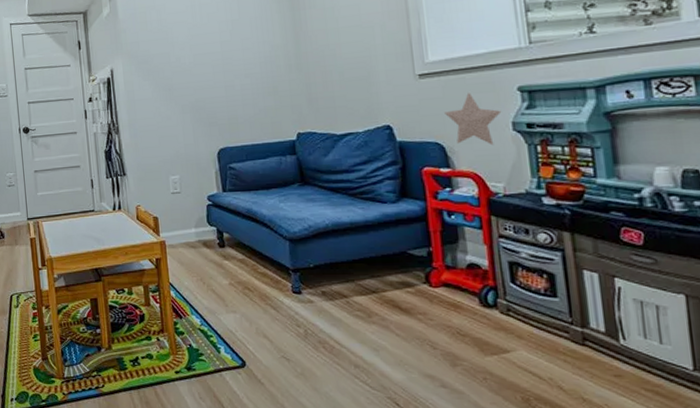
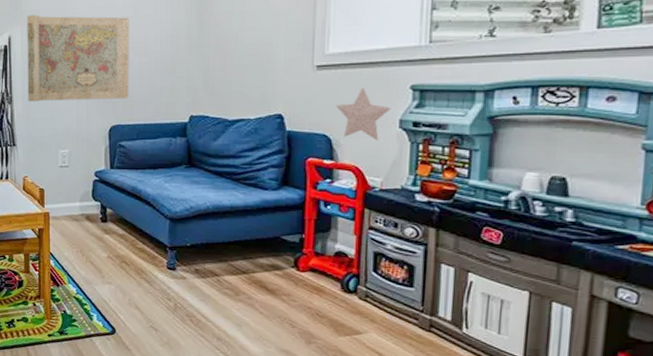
map: none [127,42,234,131] -> present [27,14,130,102]

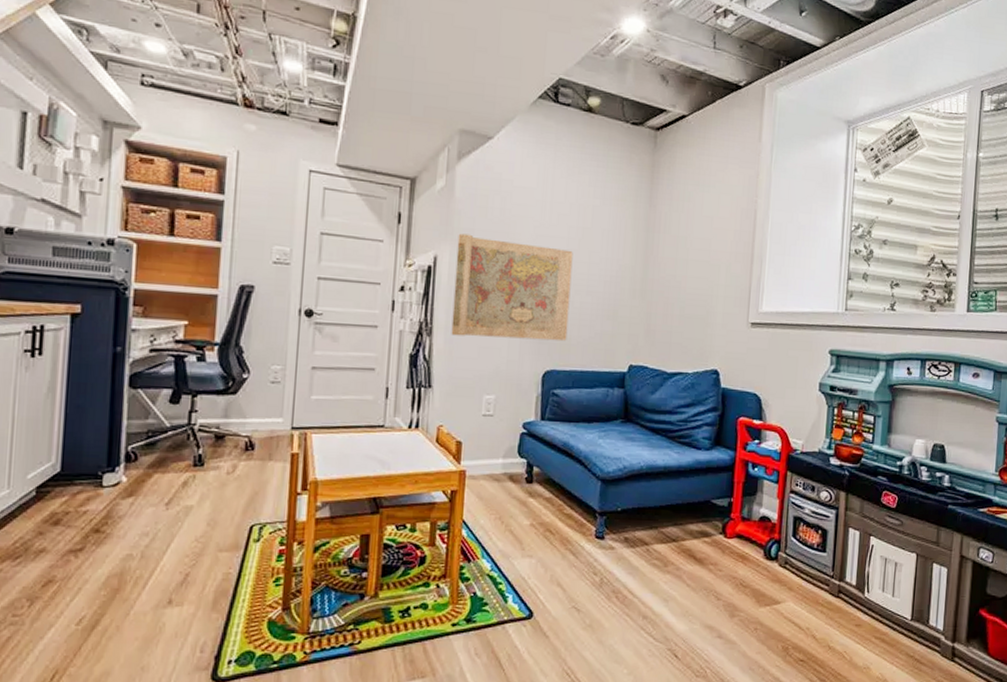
decorative star: present [336,88,392,141] -> none [766,349,813,403]

